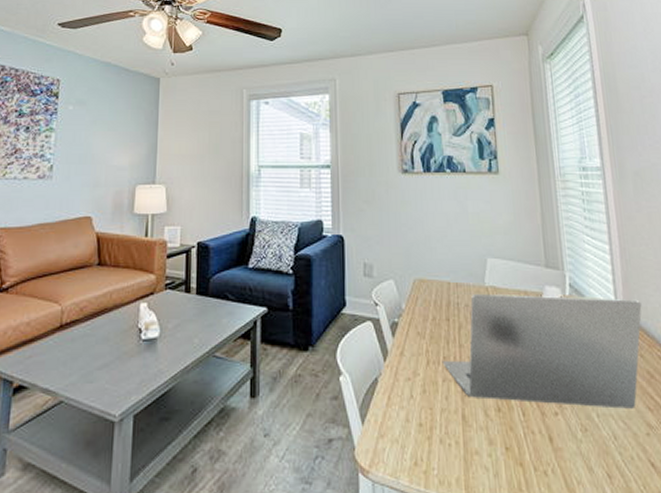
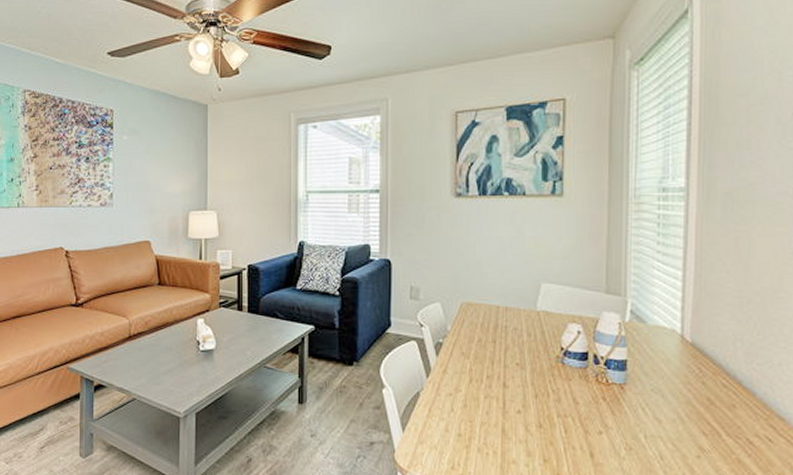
laptop: present [442,293,642,409] -> none [485,317,712,432]

